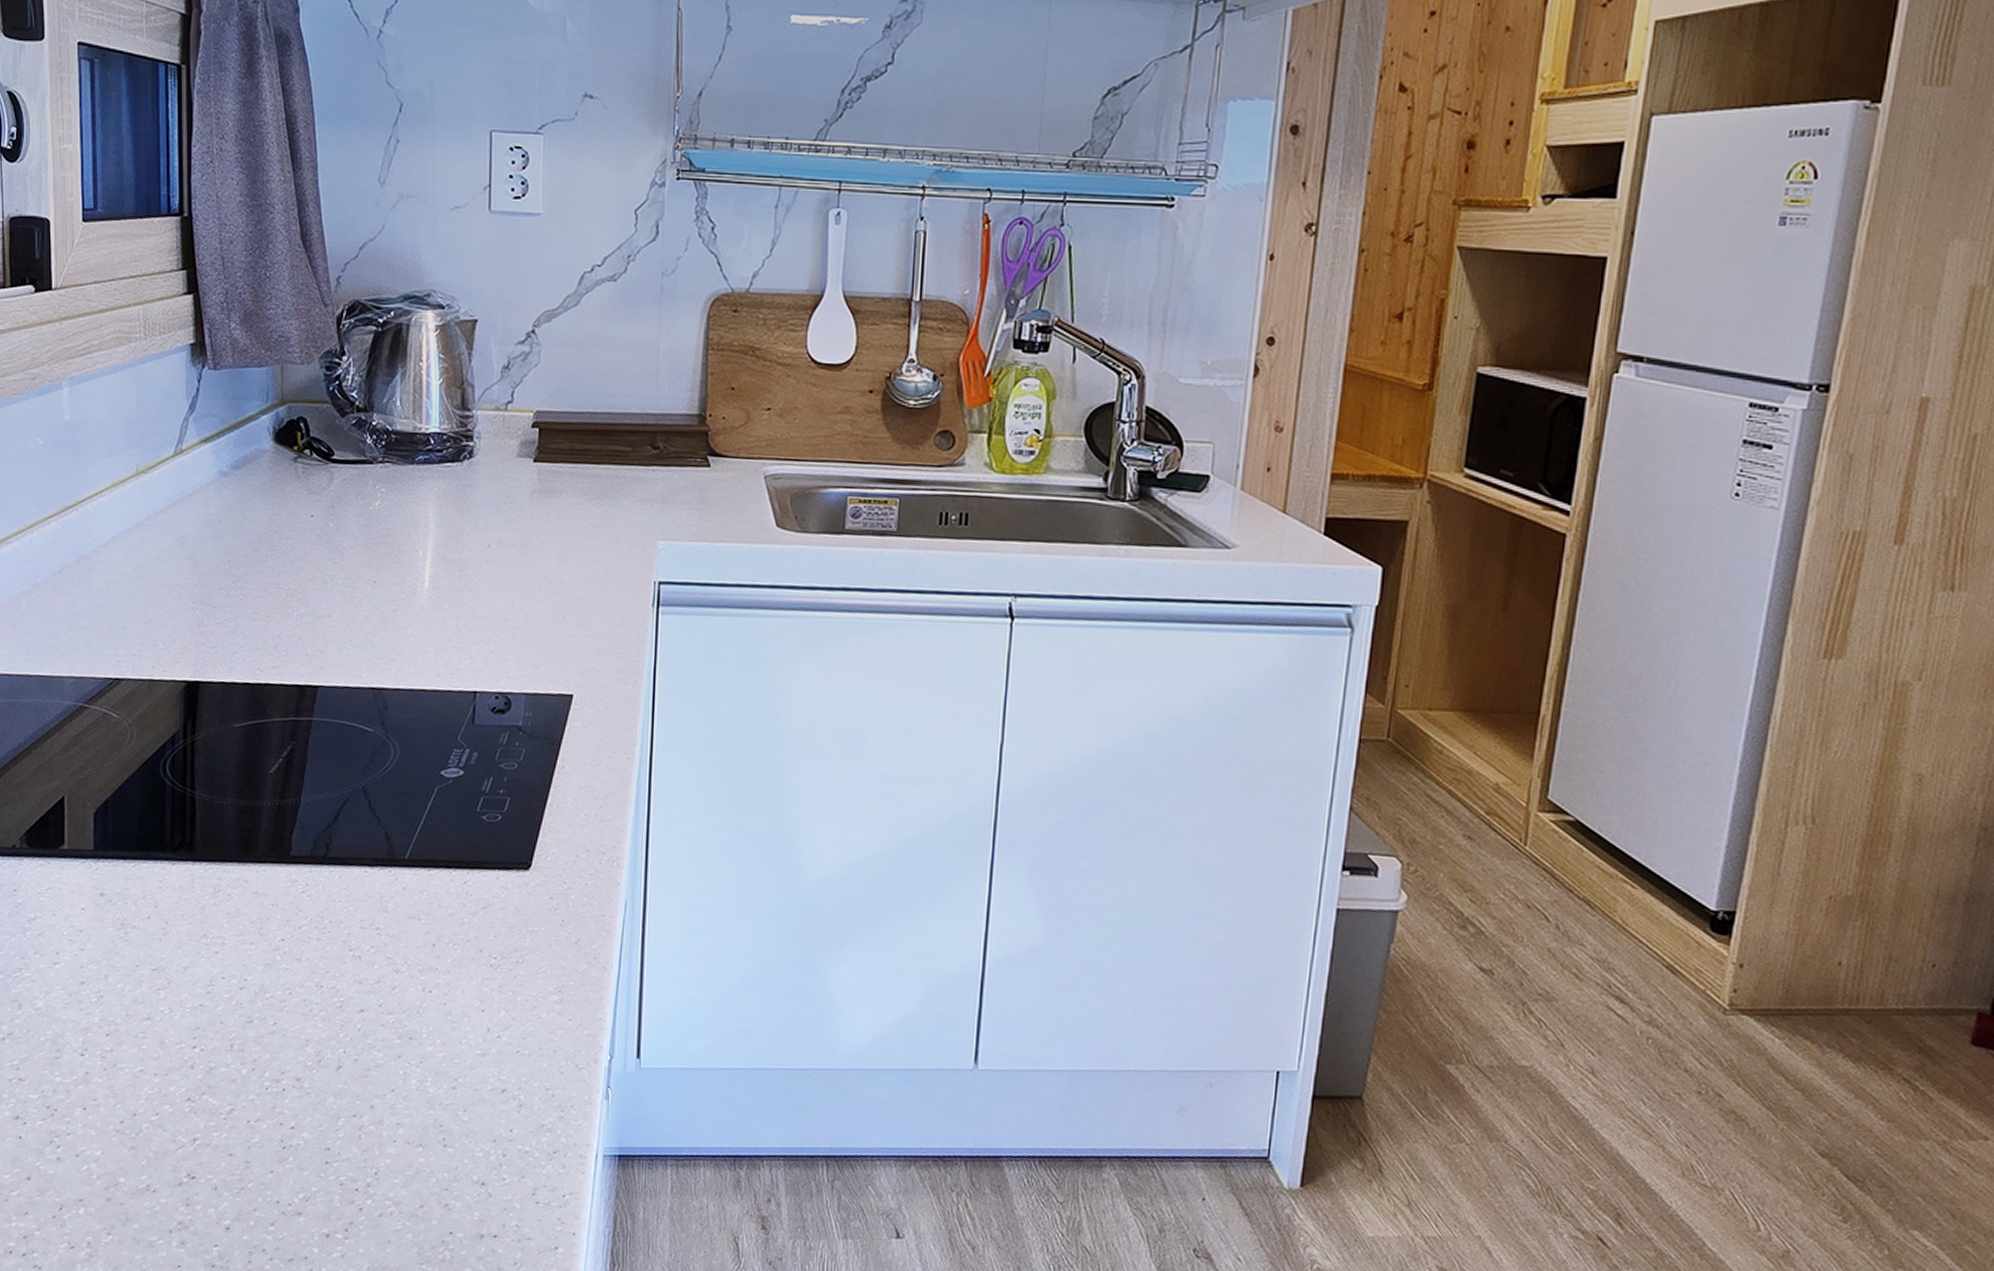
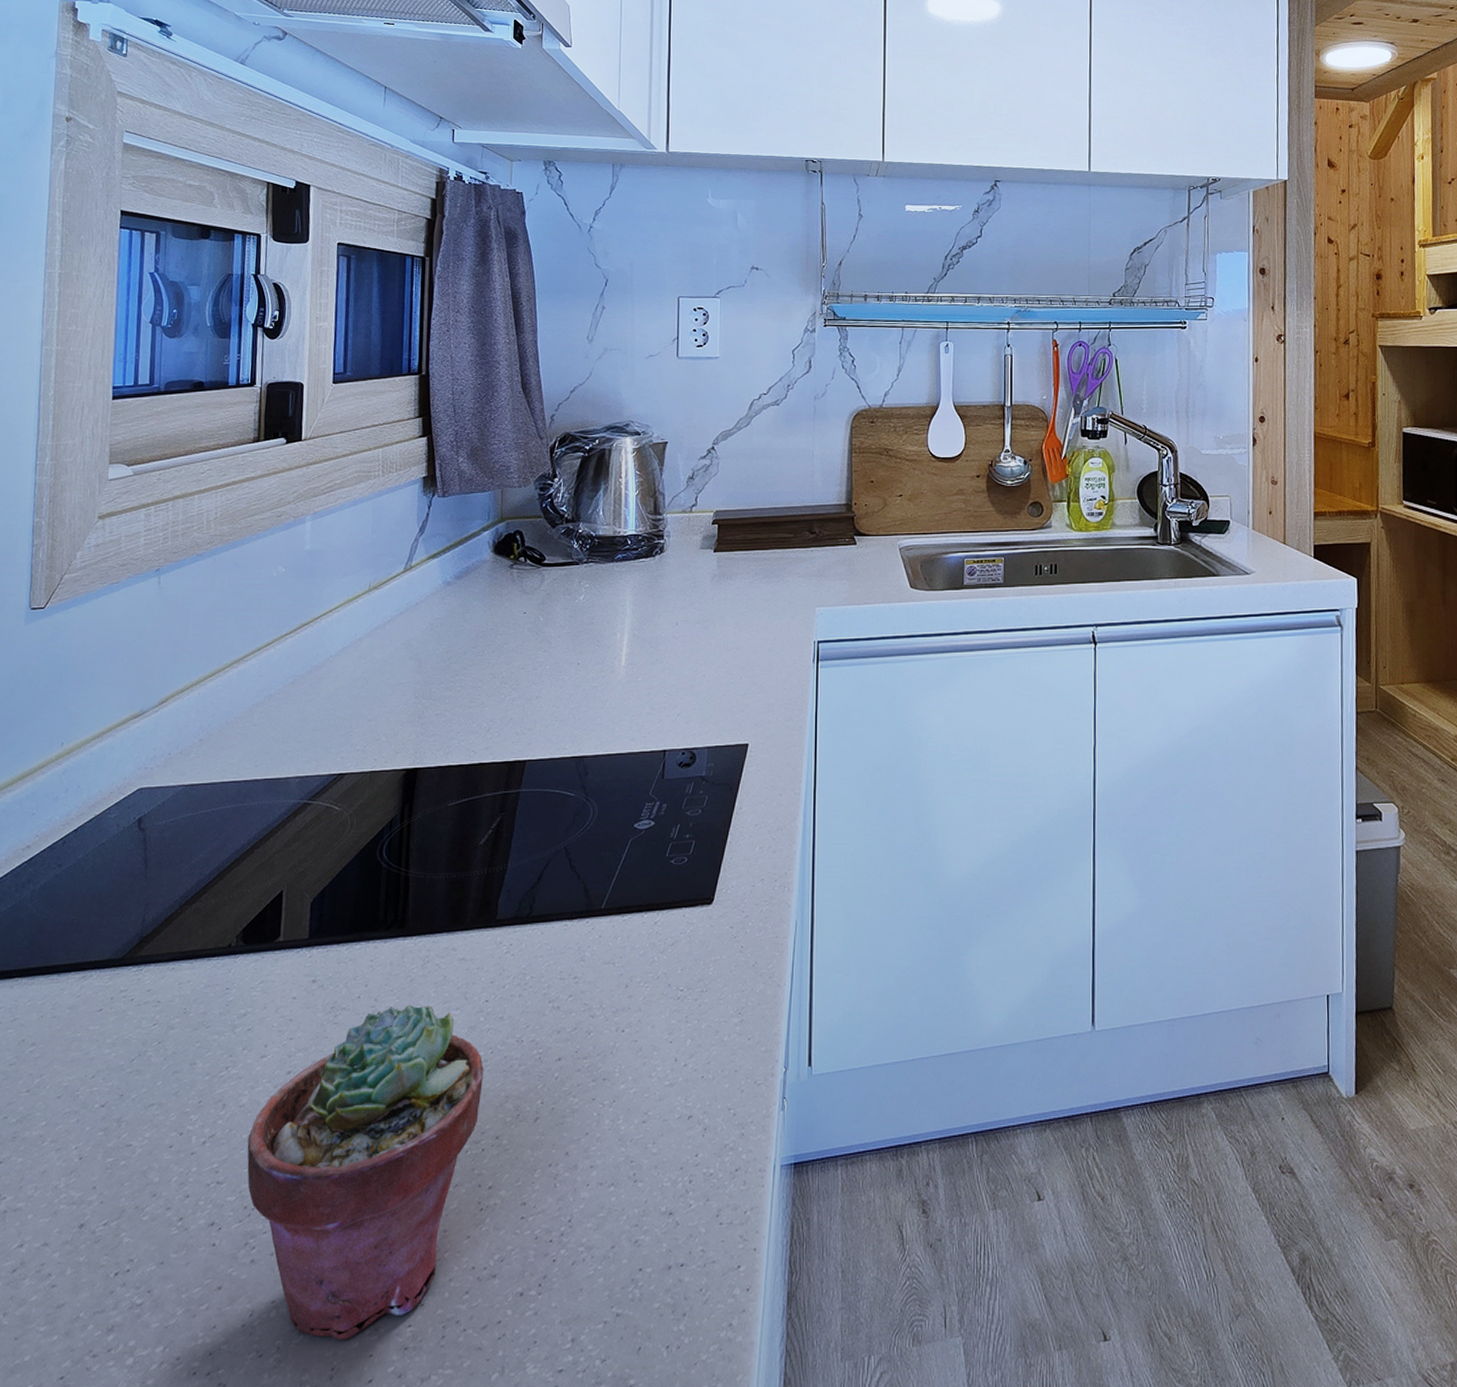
potted succulent: none [45,931,281,1248] -> present [247,1005,483,1340]

